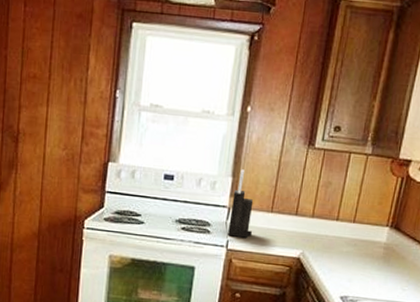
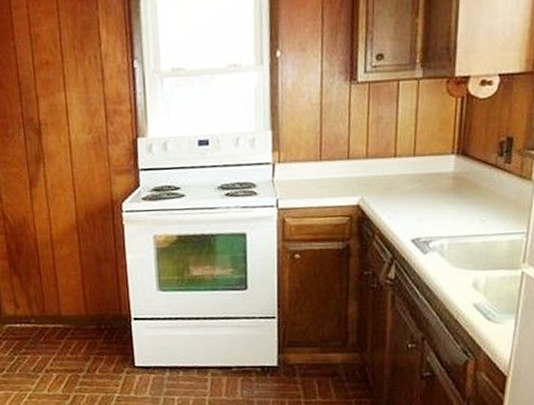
knife block: present [228,169,254,239] -> none [275,120,302,194]

